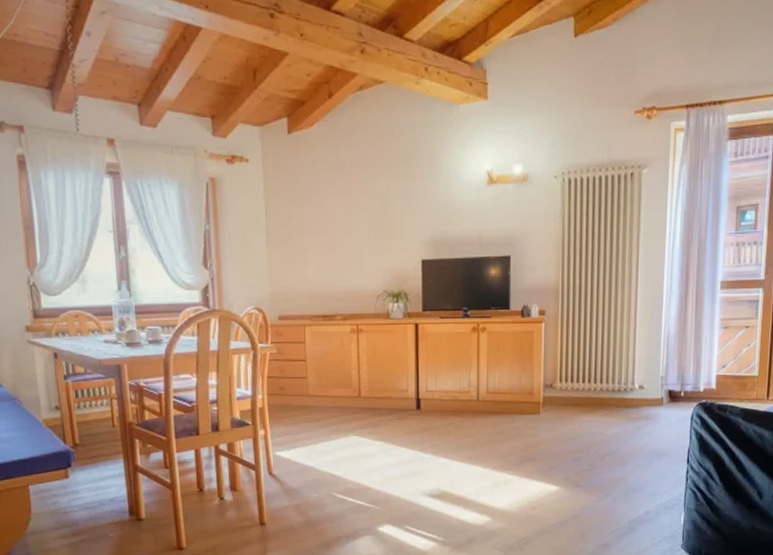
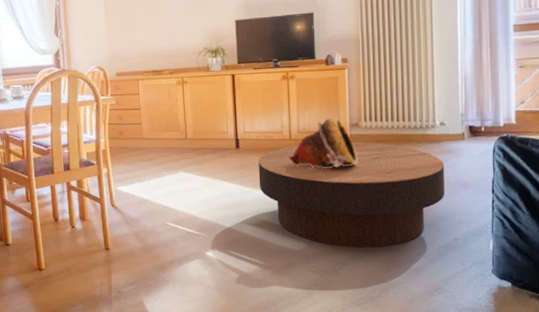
coffee table: none [441,406,641,522] -> present [258,142,445,248]
decorative bowl: none [475,378,550,434] -> present [288,118,357,169]

